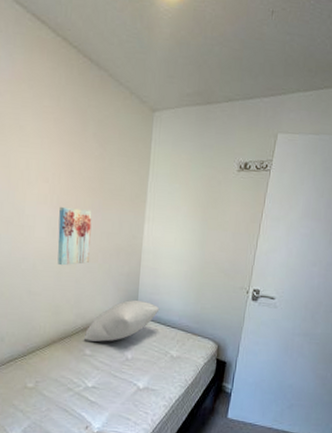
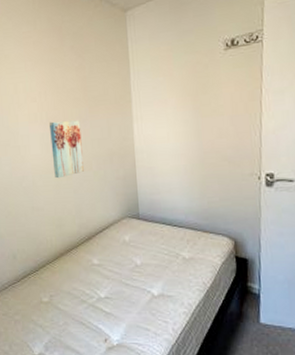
pillow: present [83,299,160,342] -> none [89,202,163,250]

